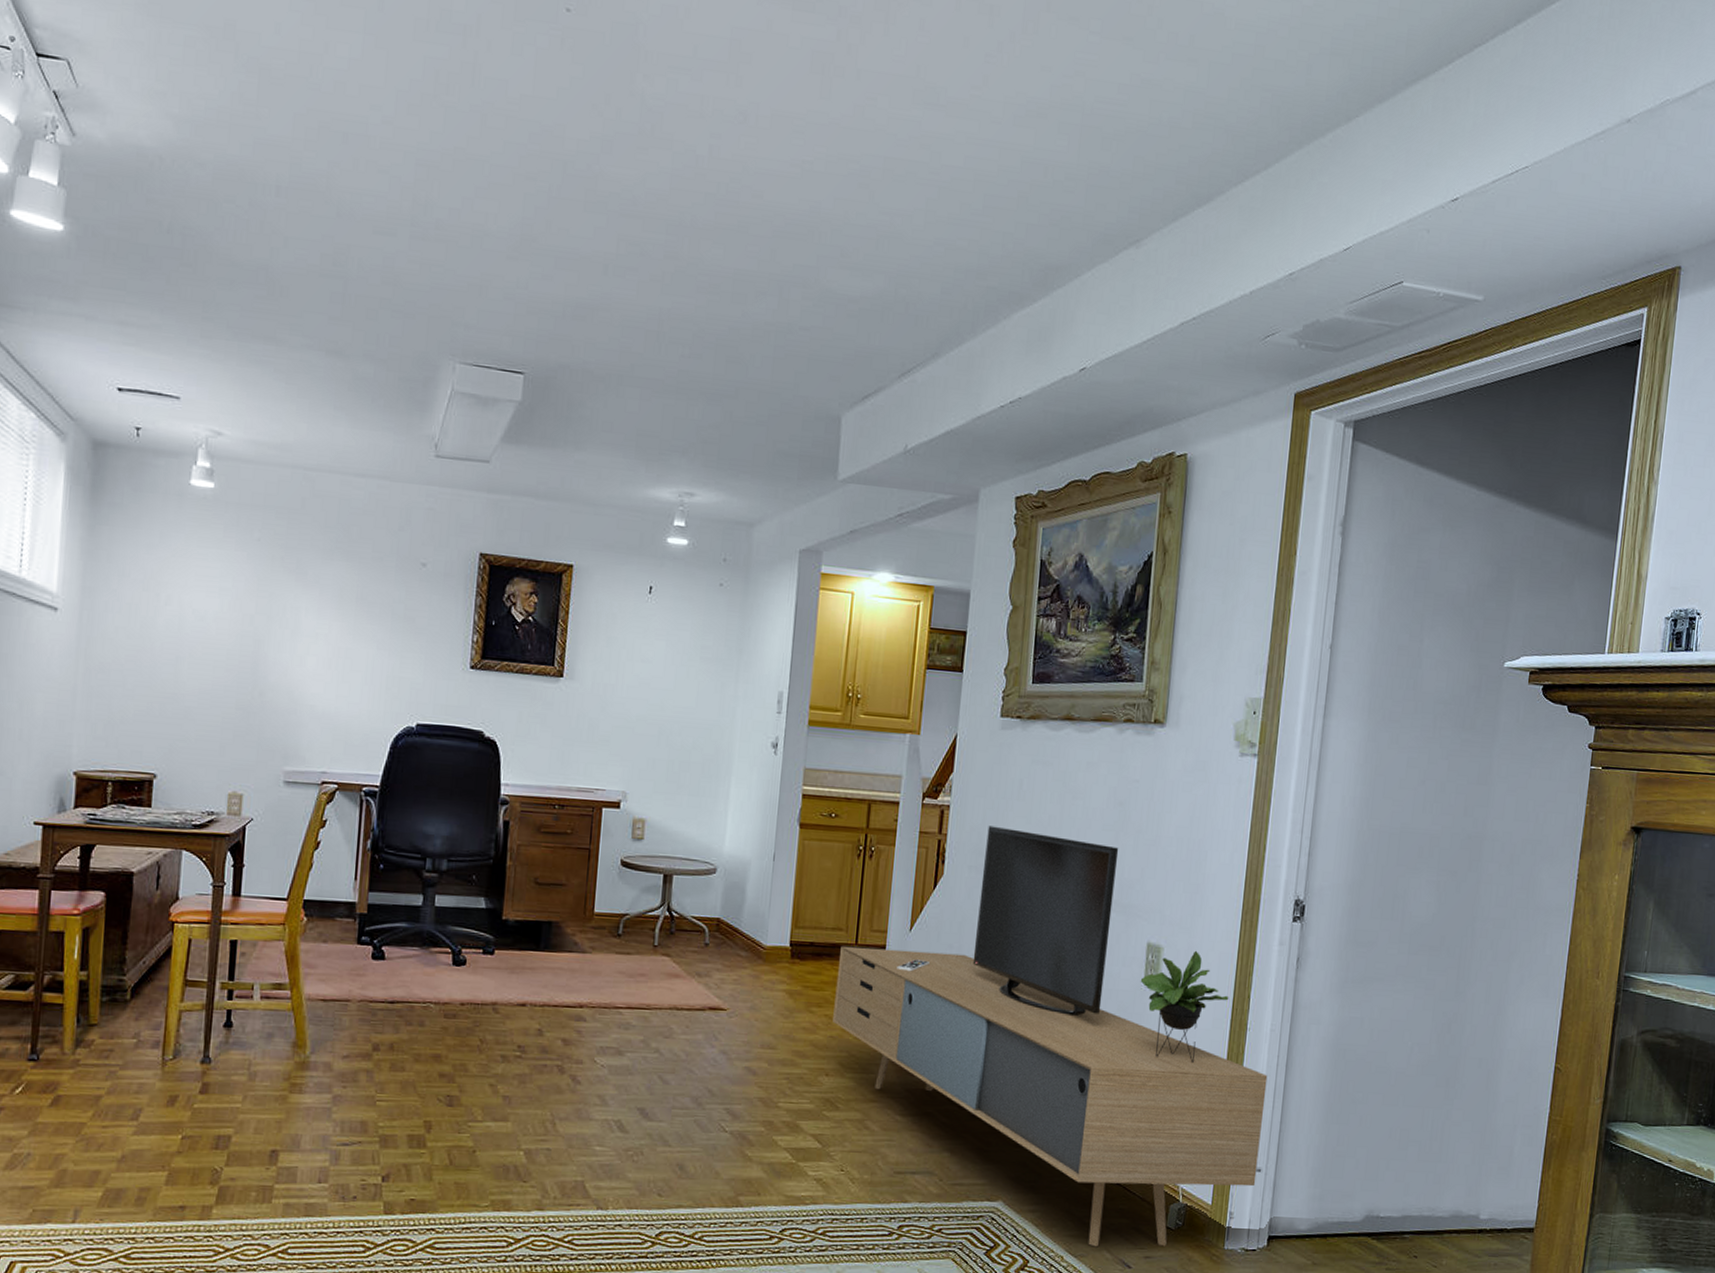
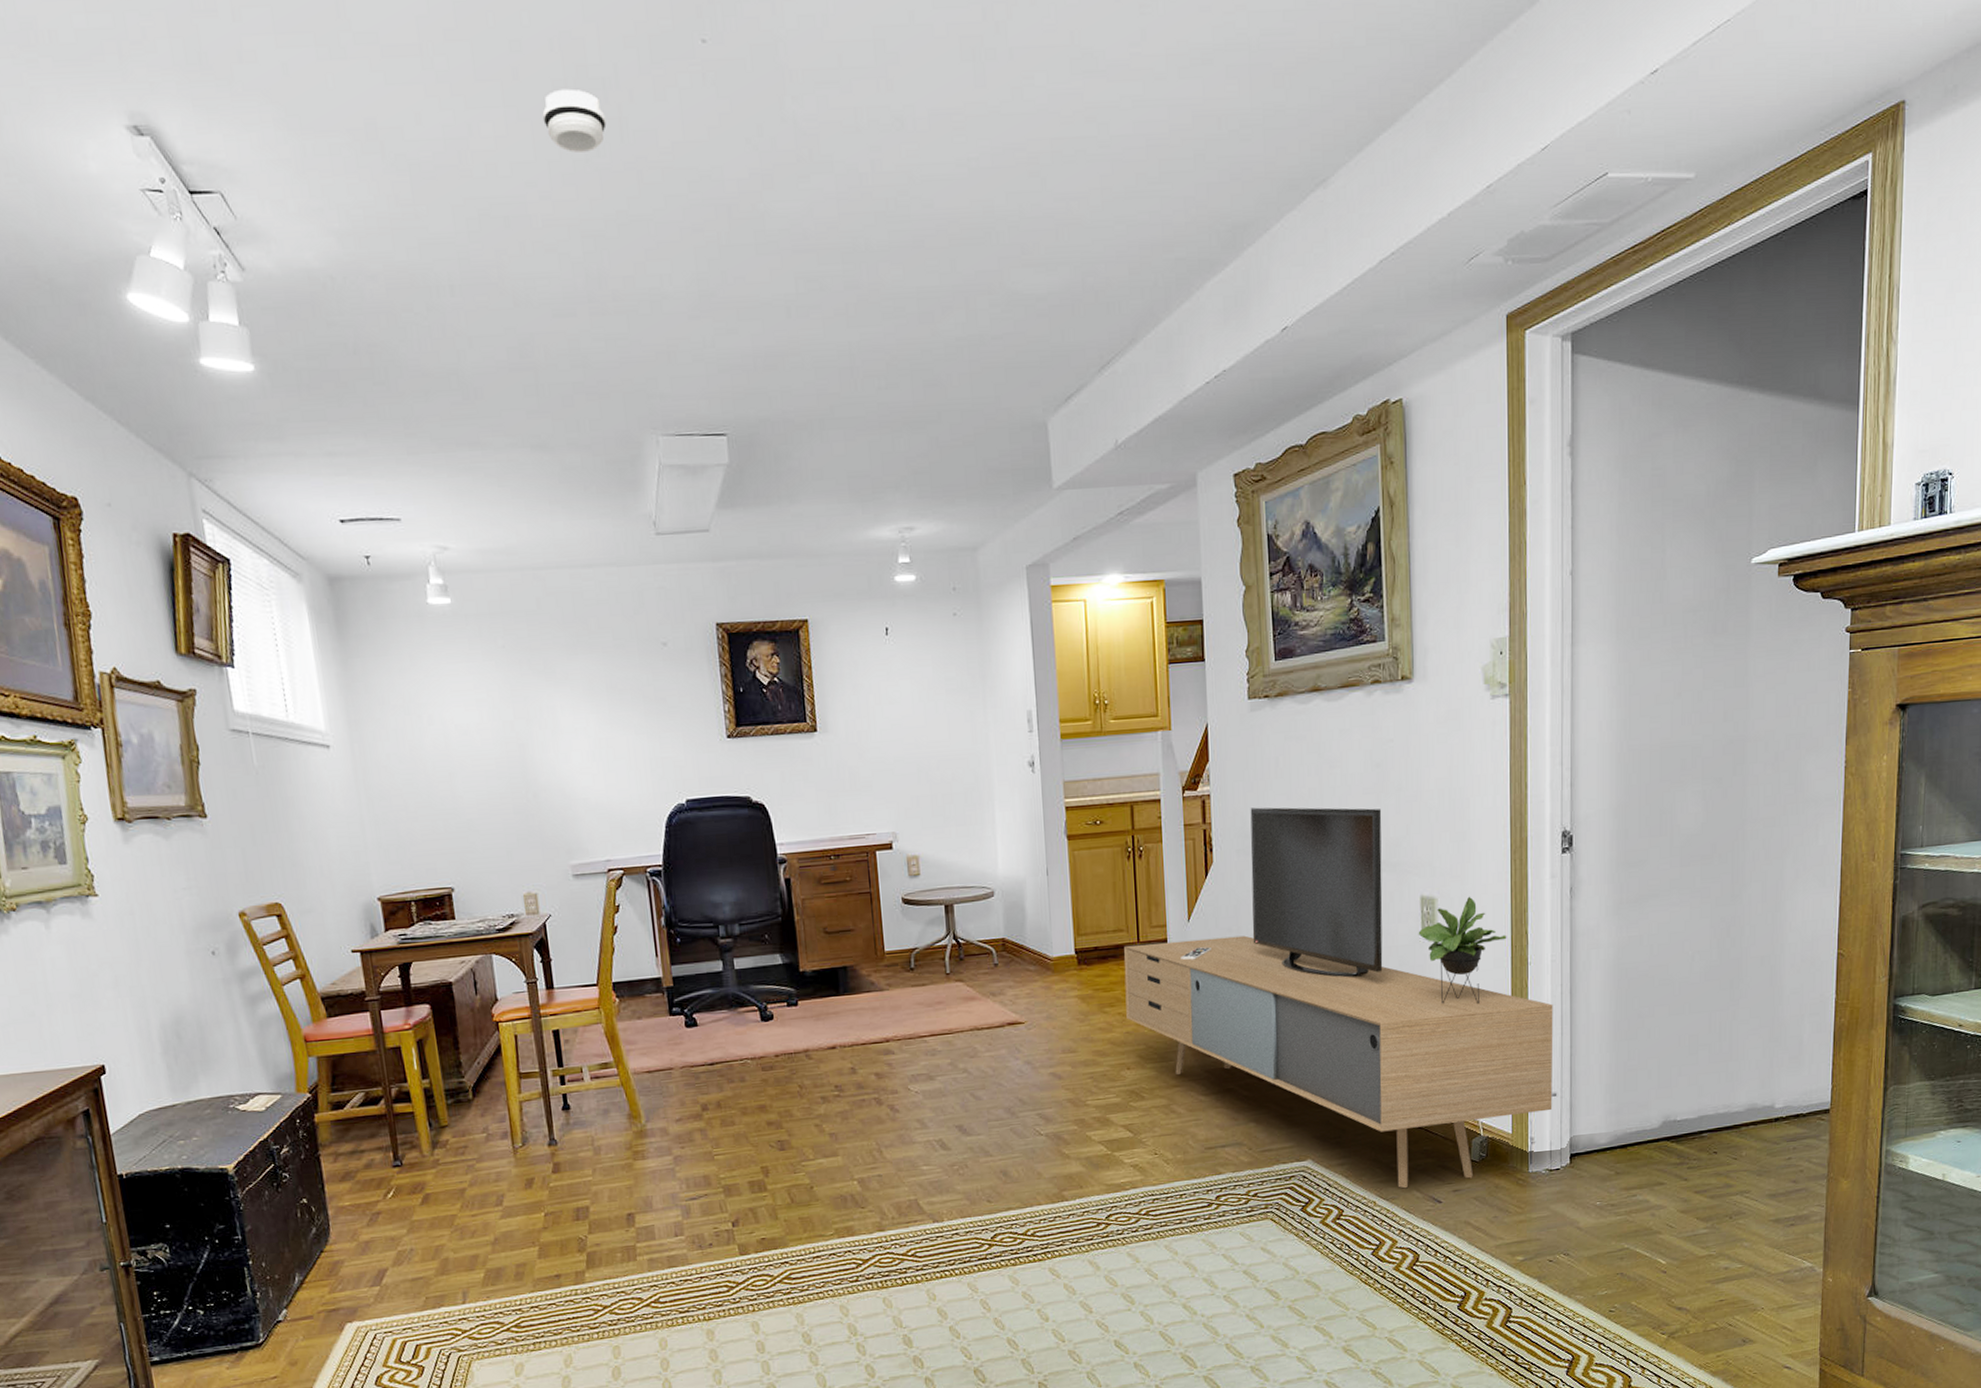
smoke detector: none [399,27,461,89] -> present [542,88,607,153]

